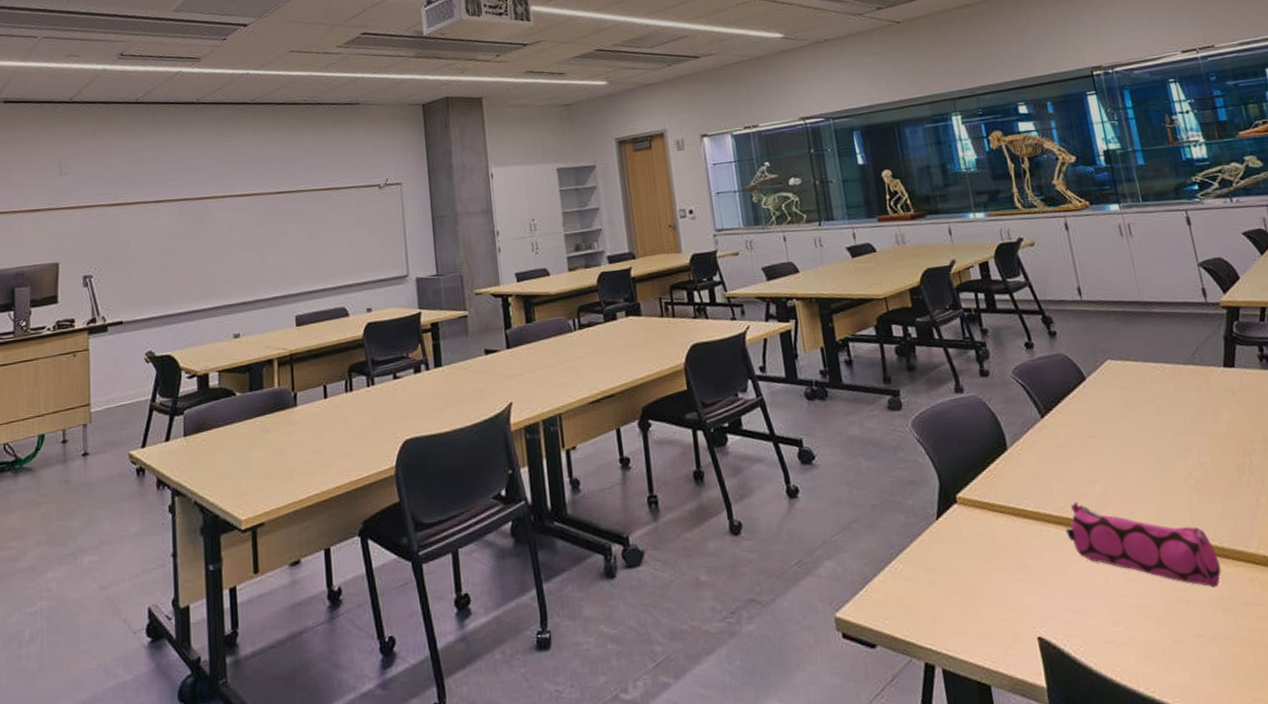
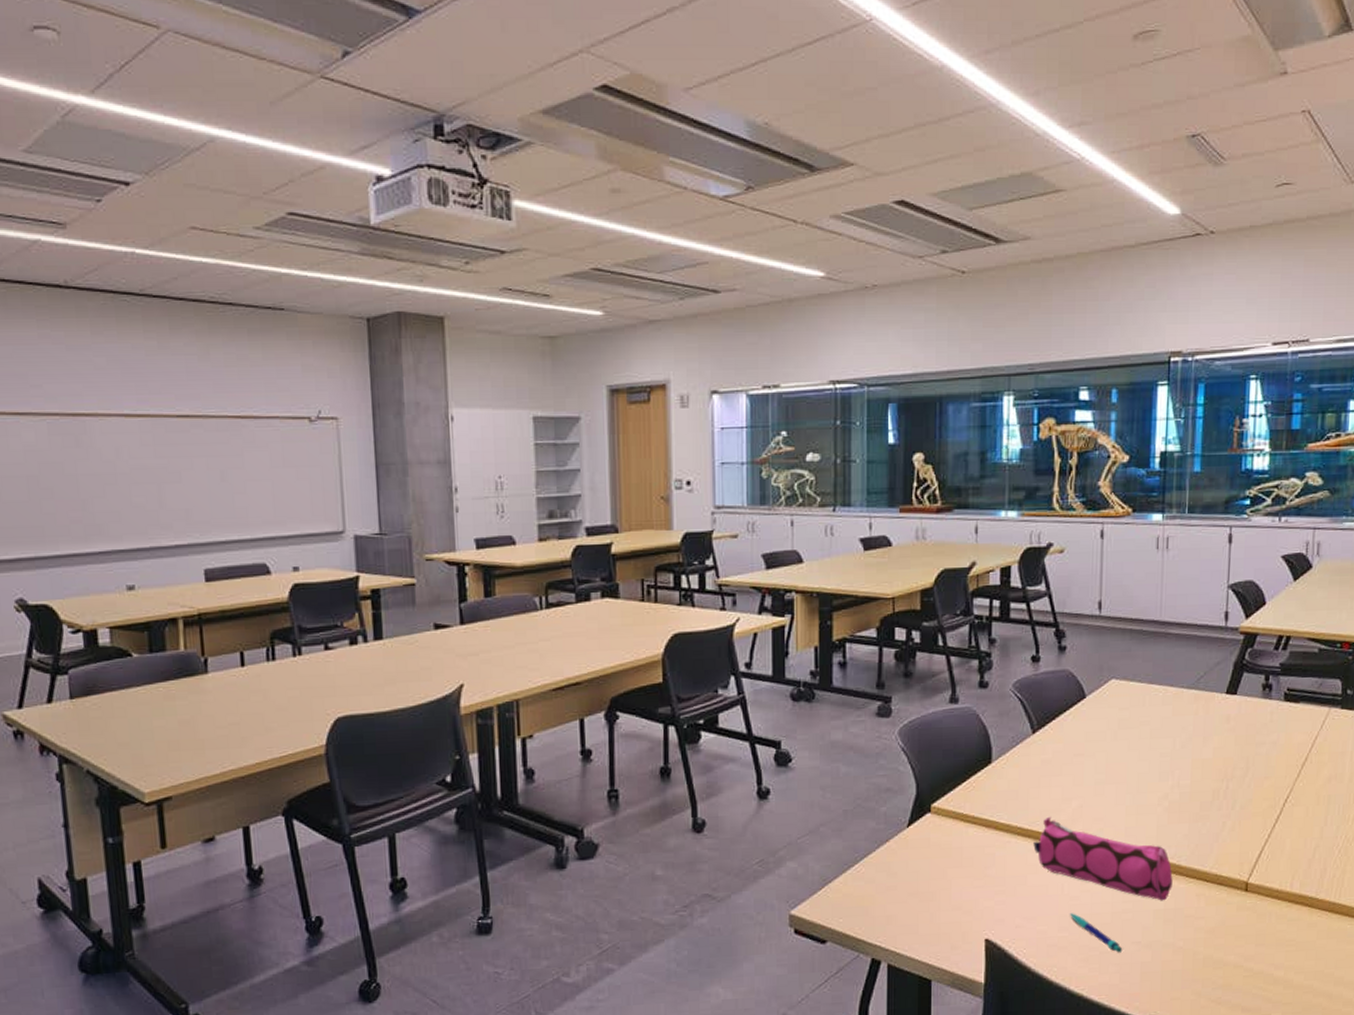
pen: none [1119,605,1186,648] -> present [1069,913,1123,953]

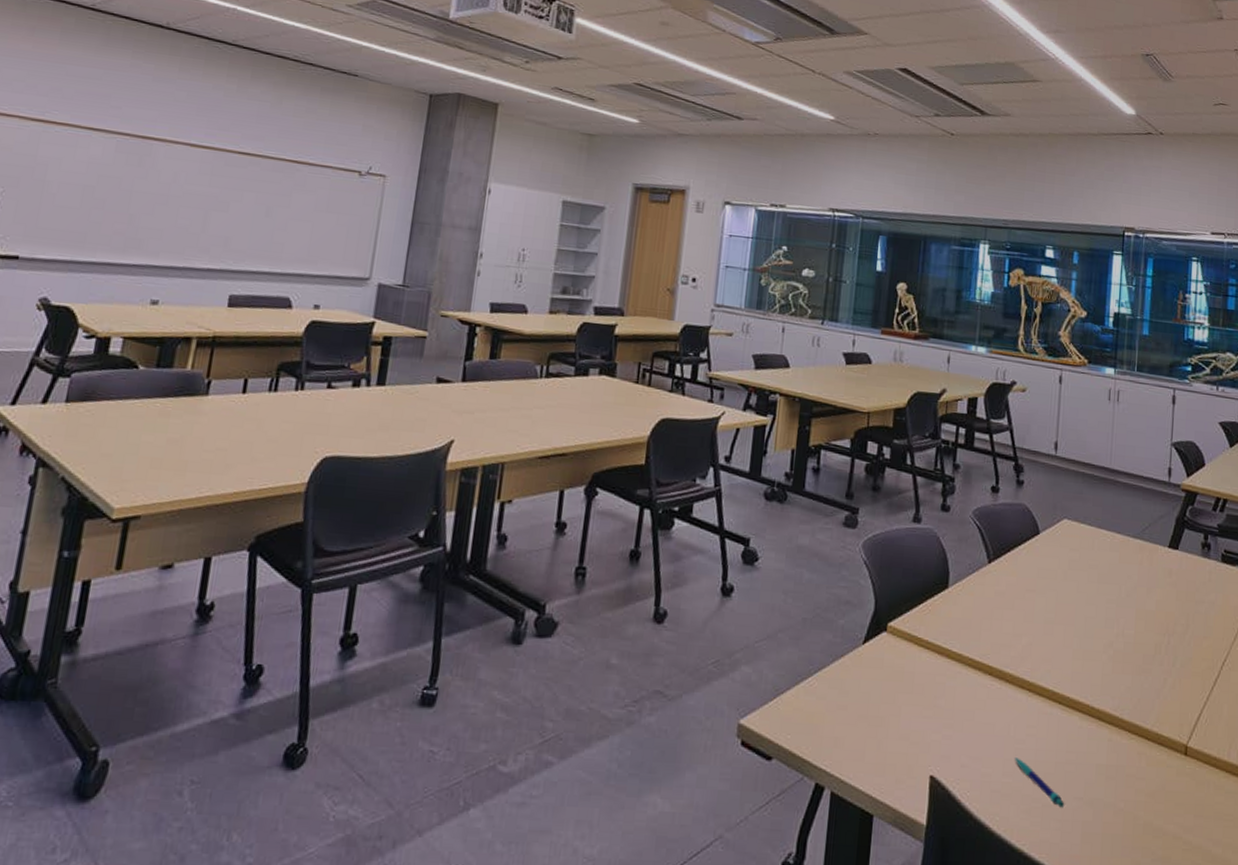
pencil case: present [1033,816,1173,901] -> none [983,650,1116,756]

